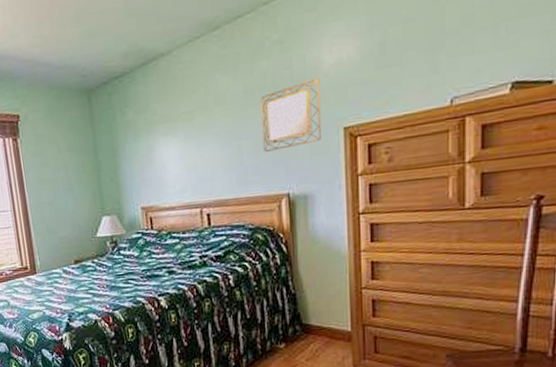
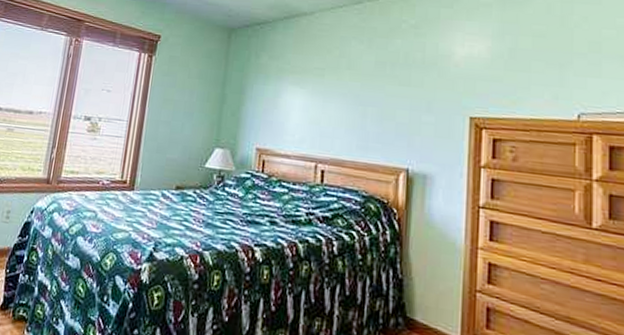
home mirror: present [260,79,321,152] -> none [388,66,450,125]

